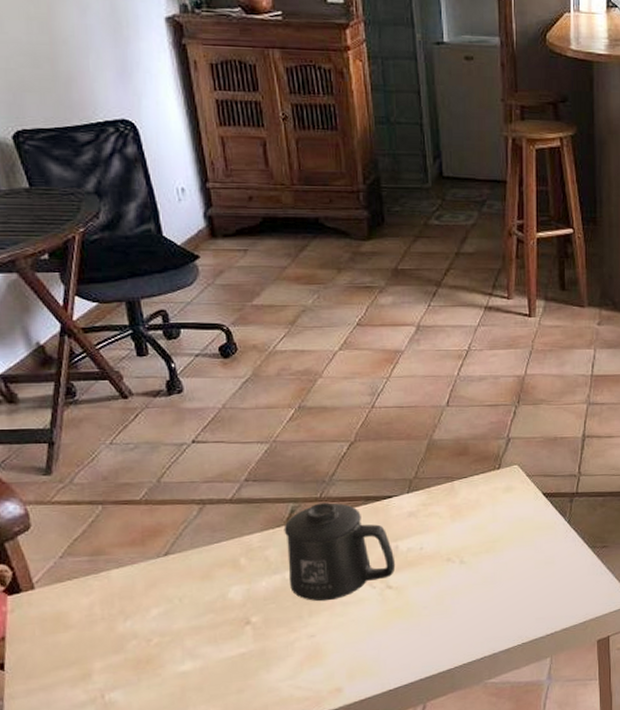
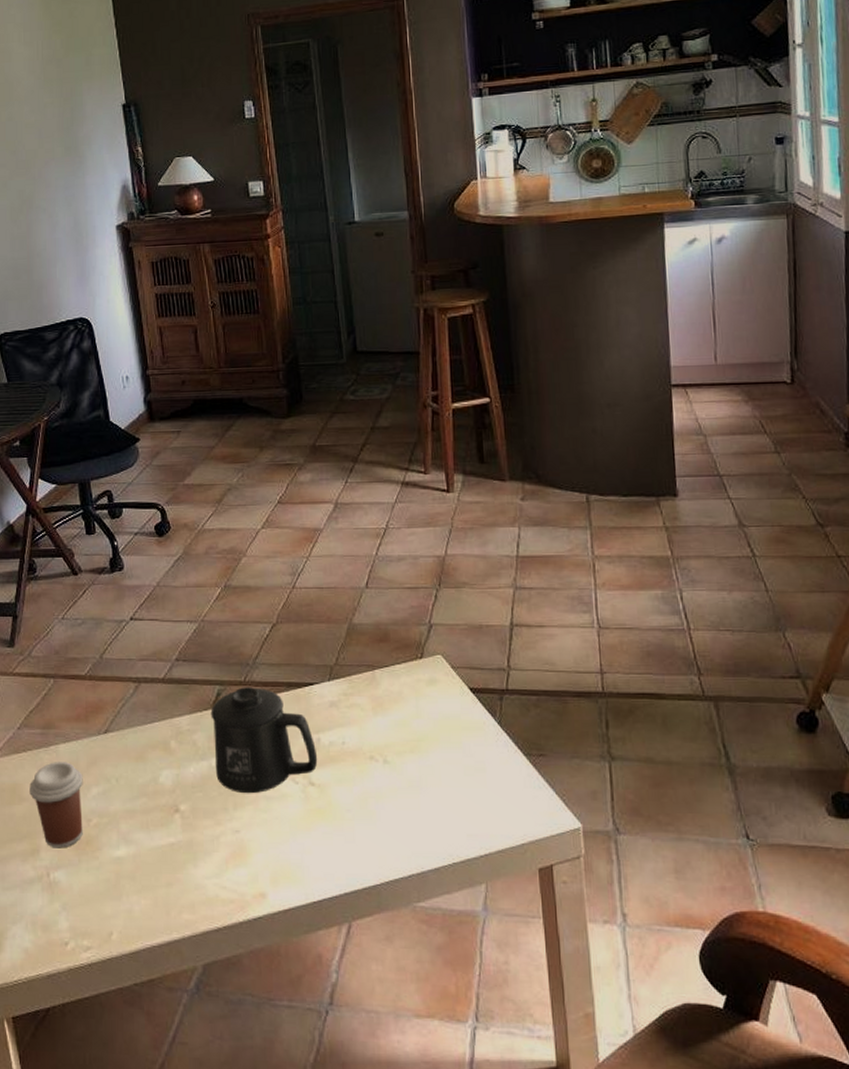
coffee cup: none [77,586,142,671] -> present [29,761,83,848]

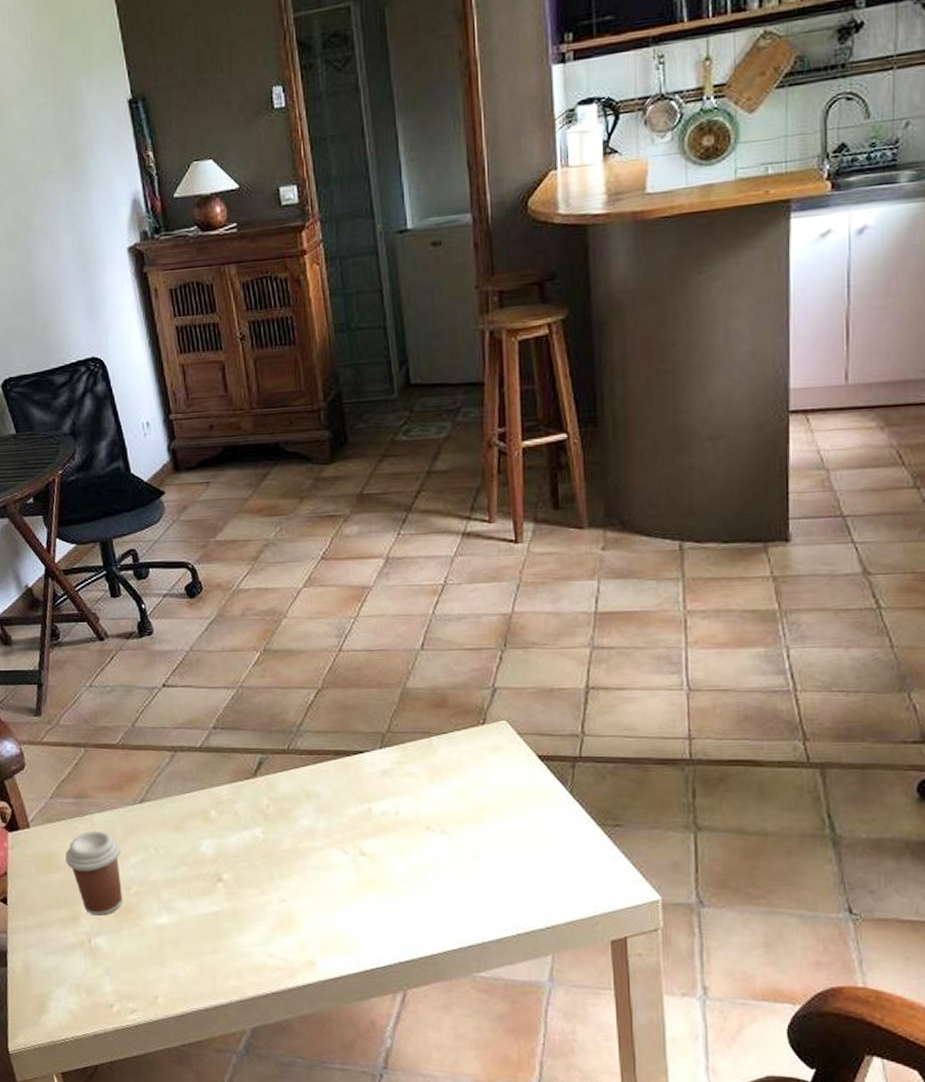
mug: present [210,687,318,794] -> none [252,755,369,864]

